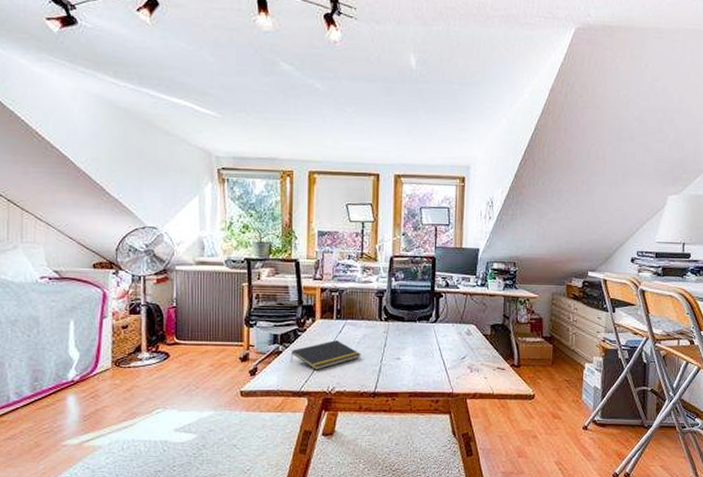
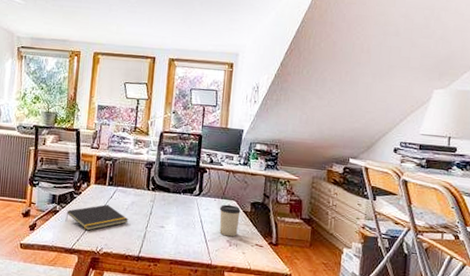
cup: none [458,329,480,362] -> present [219,204,241,237]

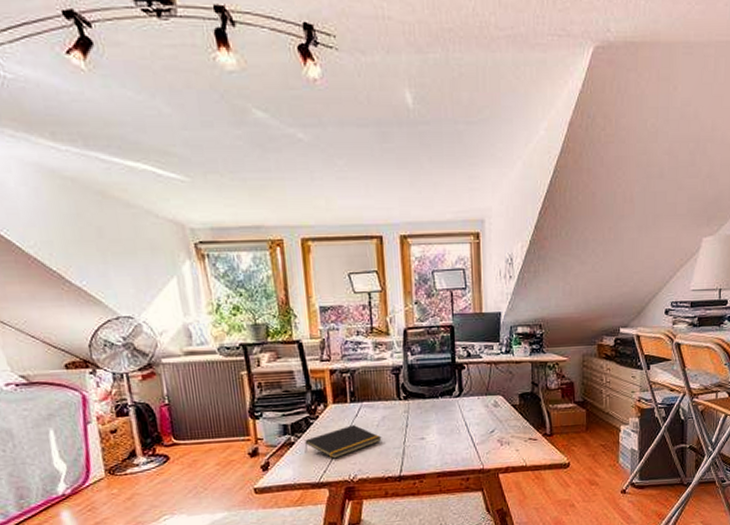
cup: present [219,204,241,237] -> none [484,400,509,436]

